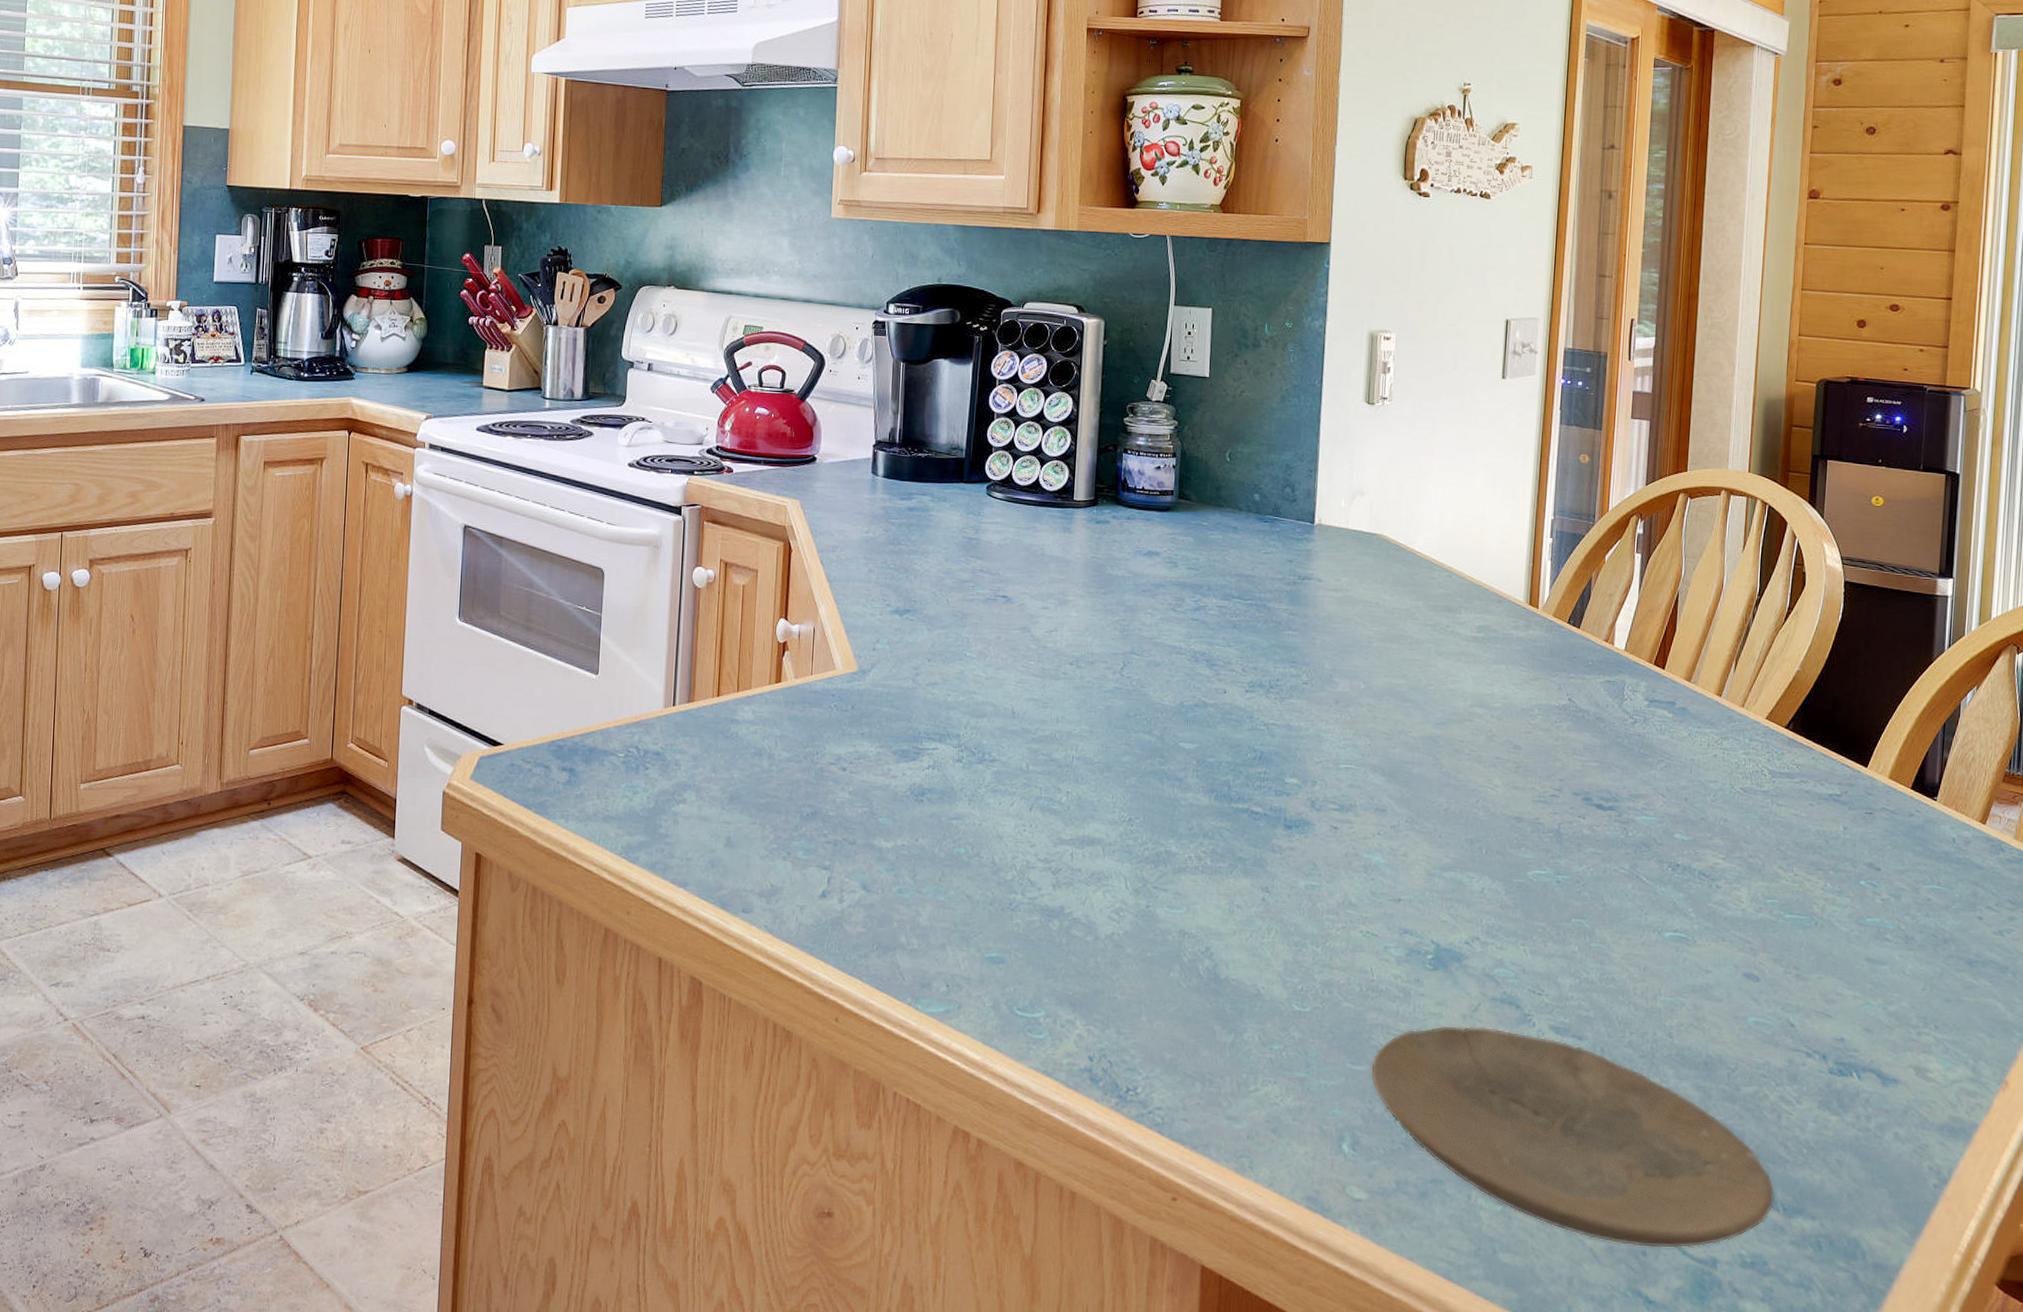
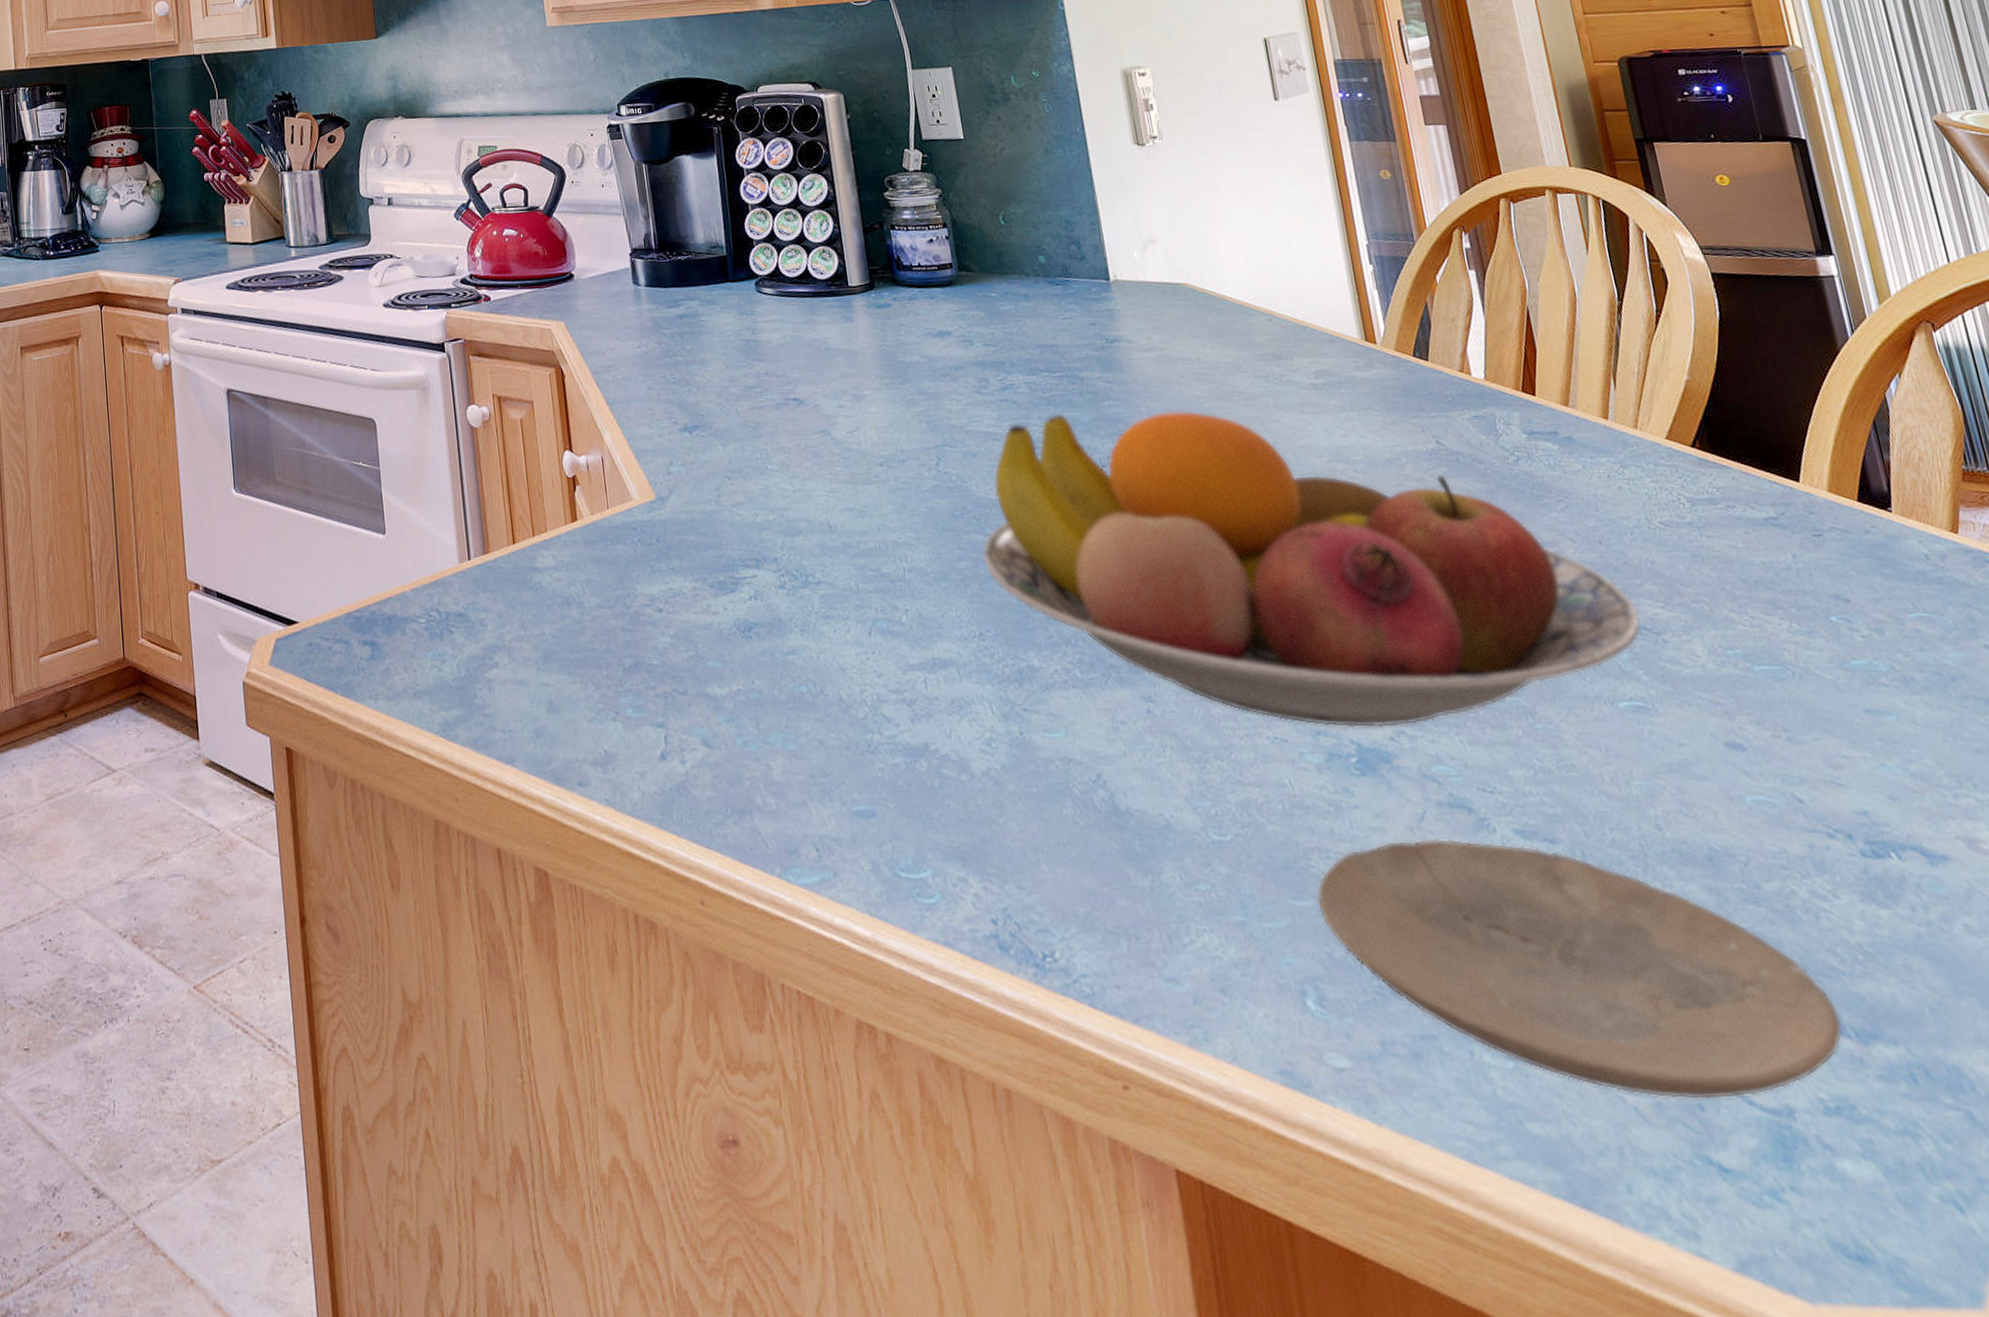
fruit bowl: none [1145,636,1703,934] -> present [981,410,1642,728]

